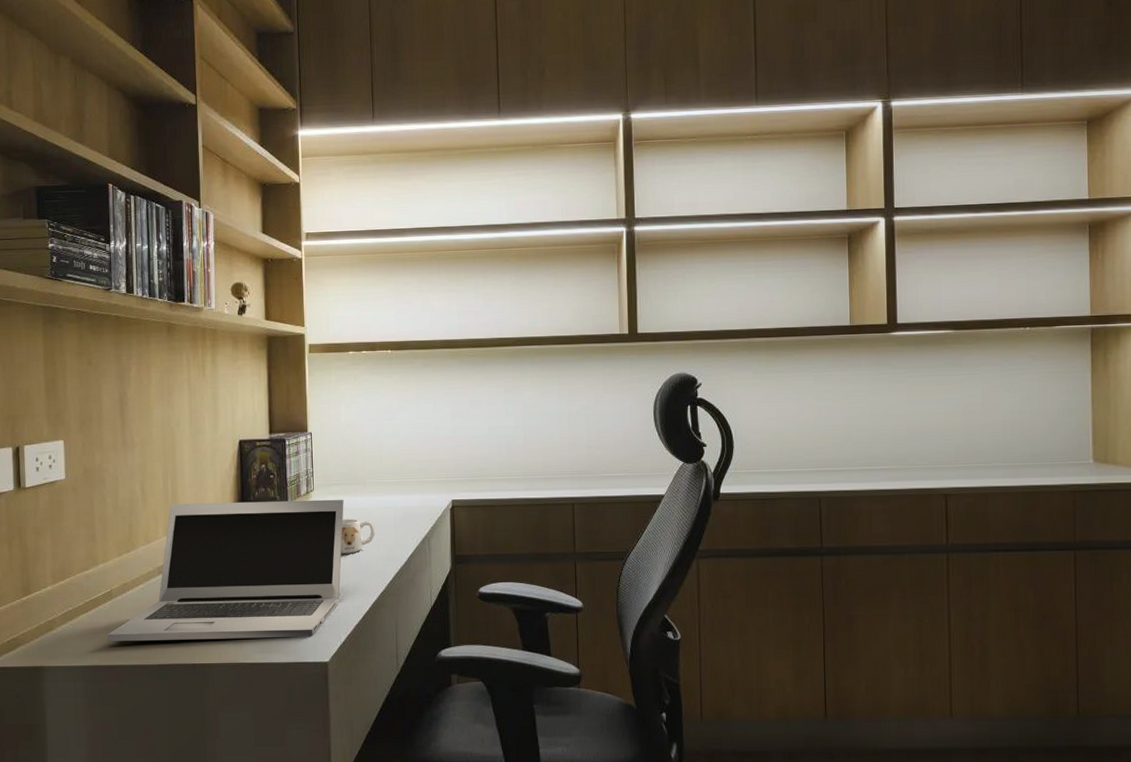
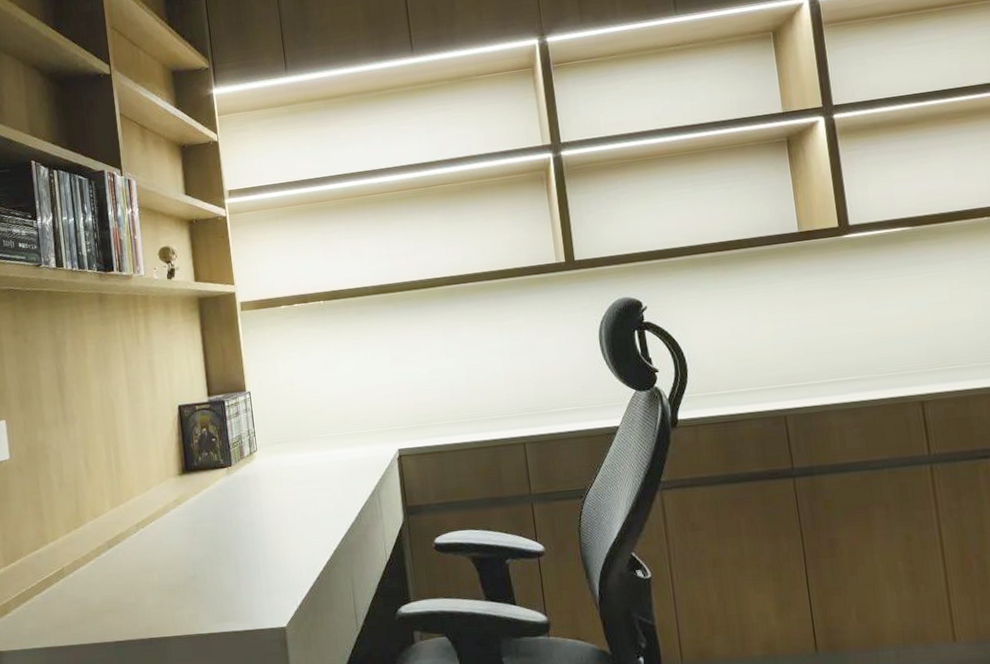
laptop: present [108,499,344,642] -> none [62,457,292,622]
mug: present [340,518,376,554] -> none [288,476,323,514]

